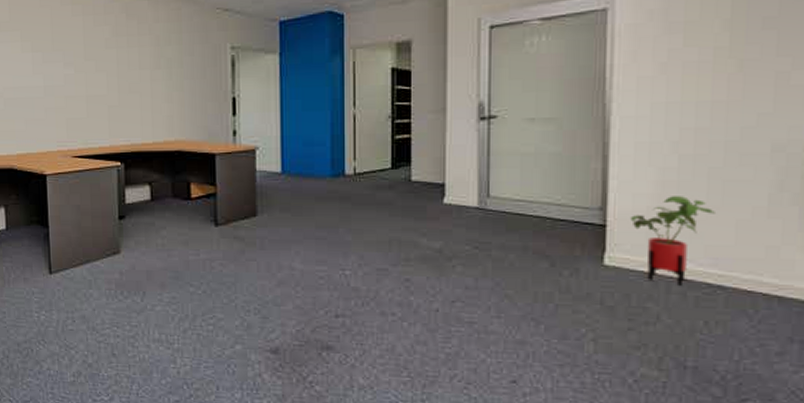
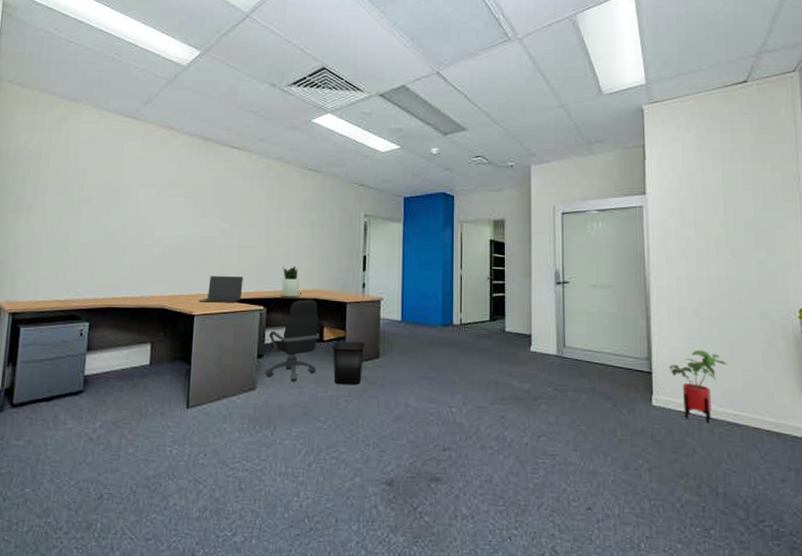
laptop: none [50,130,96,160] -> present [199,276,243,303]
office chair: none [129,152,186,245] -> present [265,299,319,382]
planter: none [137,114,162,151] -> present [280,266,301,298]
waste bin: none [201,198,240,247] -> present [332,341,365,385]

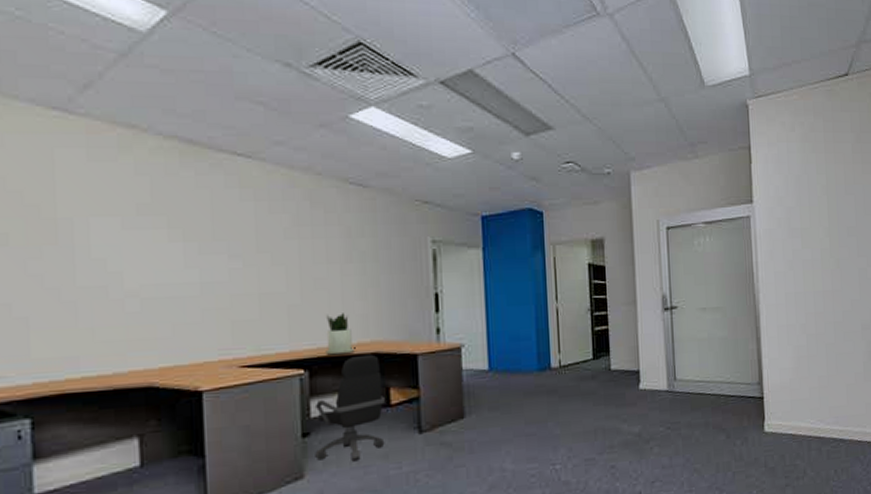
laptop: present [199,276,243,303] -> none [207,333,272,373]
waste bin: present [332,341,365,385] -> none [403,400,446,457]
house plant: present [668,350,727,423] -> none [779,368,833,443]

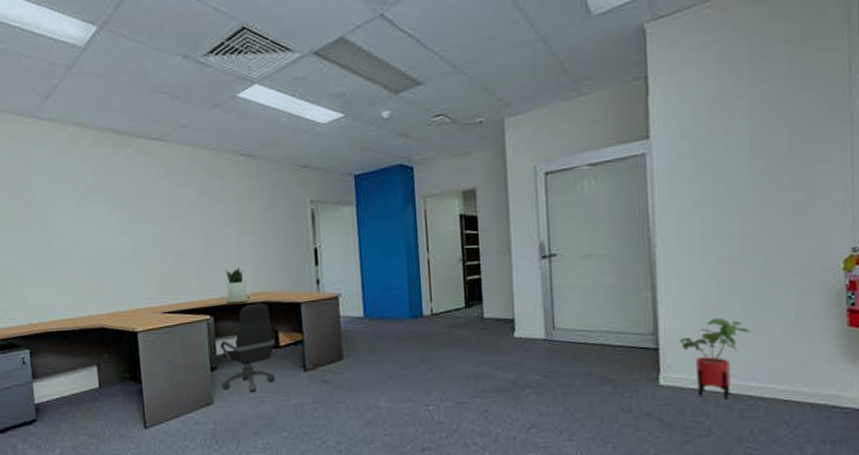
house plant: none [779,368,833,443] -> present [679,318,751,399]

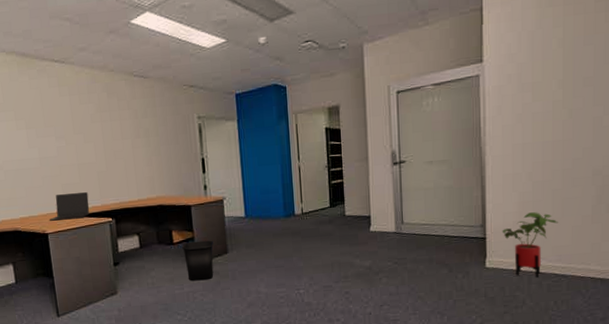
laptop: none [140,285,185,318] -> present [50,192,90,221]
office chair: present [220,303,276,393] -> none [121,206,171,284]
planter: present [225,268,250,304] -> none [124,176,146,207]
waste bin: none [290,343,326,392] -> present [182,240,214,281]

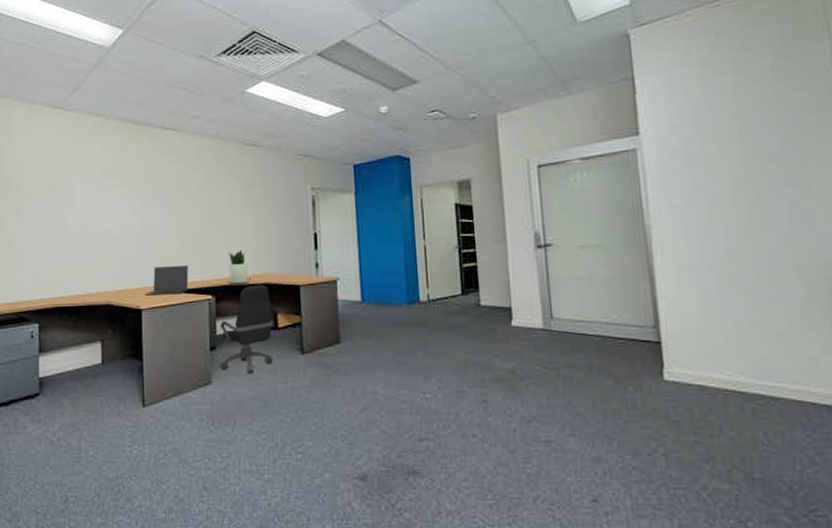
office chair: none [121,206,171,284] -> present [220,284,274,374]
planter: none [124,176,146,207] -> present [228,250,250,284]
waste bin: present [182,240,214,281] -> none [288,326,324,375]
house plant: present [502,212,558,278] -> none [681,313,757,398]

